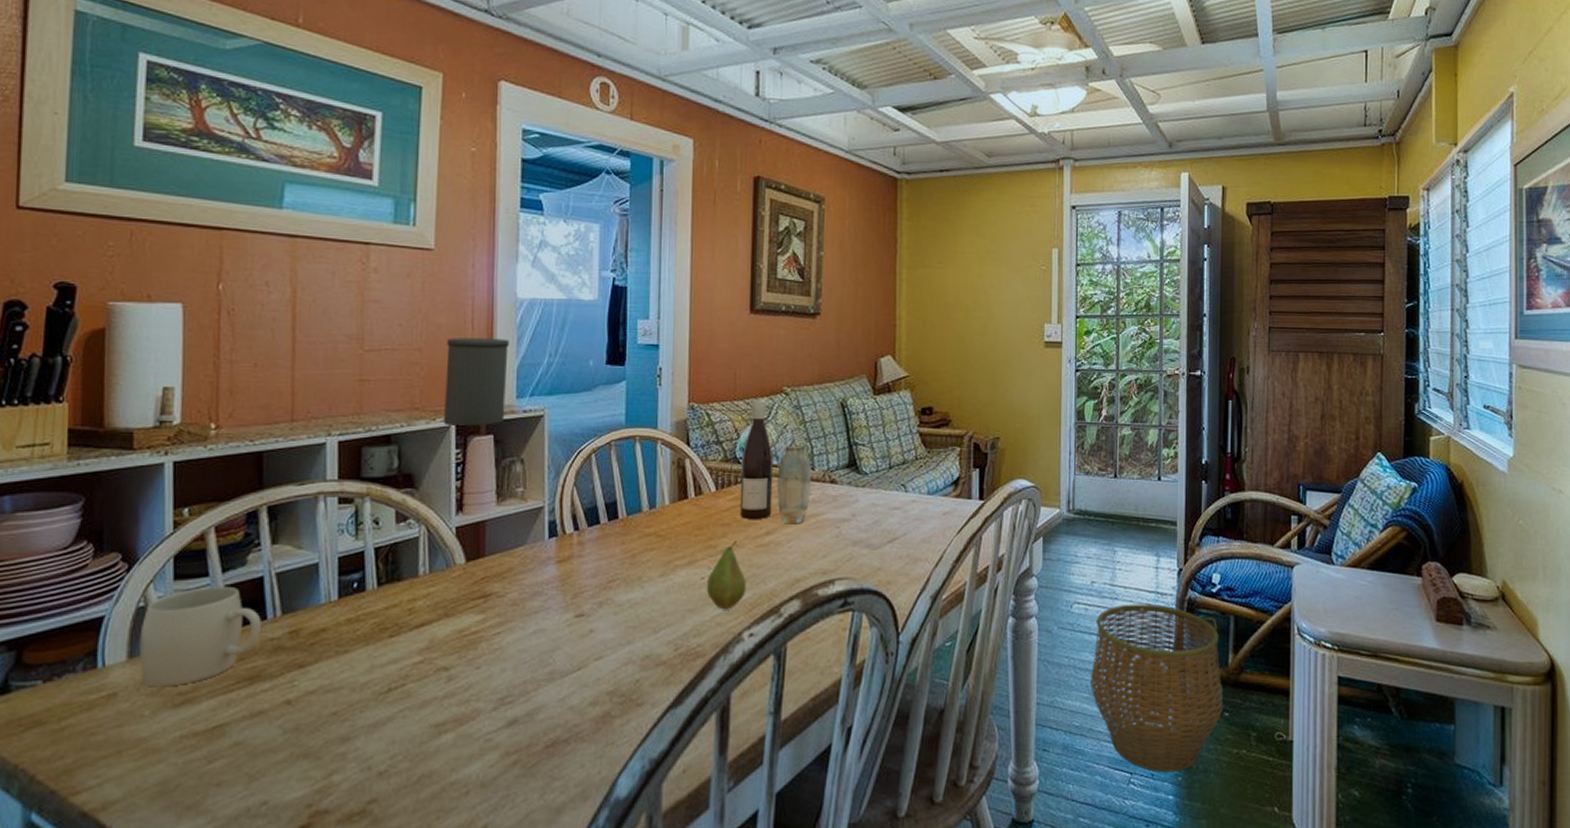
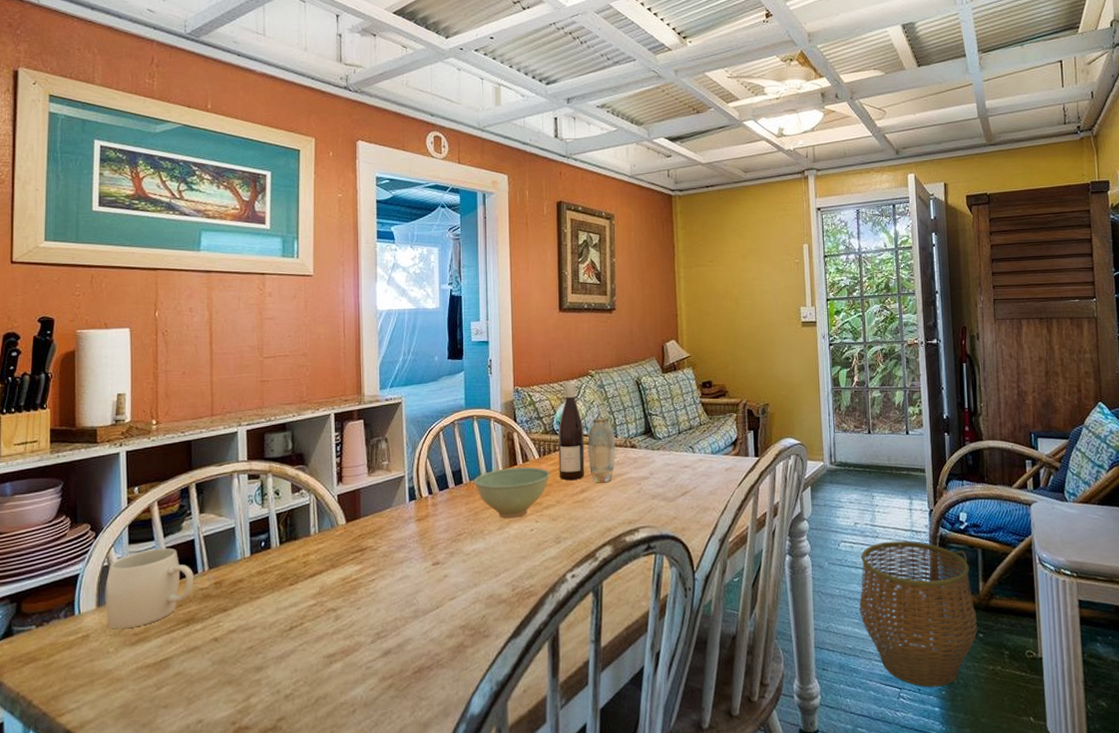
canister: present [444,338,510,426] -> none [325,343,373,414]
bowl: none [633,502,728,563] -> present [474,467,550,518]
fruit: present [706,540,746,610] -> none [535,497,567,556]

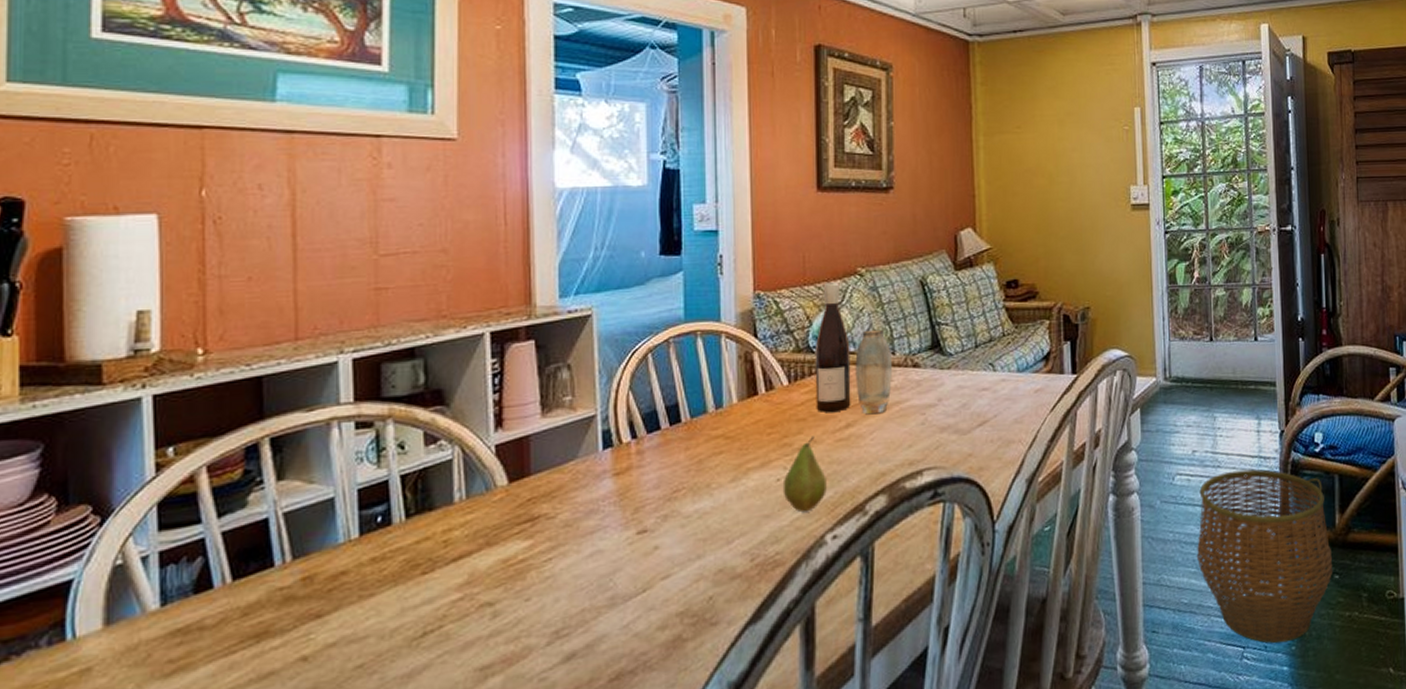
mug: present [105,548,194,629] -> none [118,532,267,657]
bowl: present [474,467,550,518] -> none [697,397,803,466]
fruit: none [535,497,567,556] -> present [782,435,827,512]

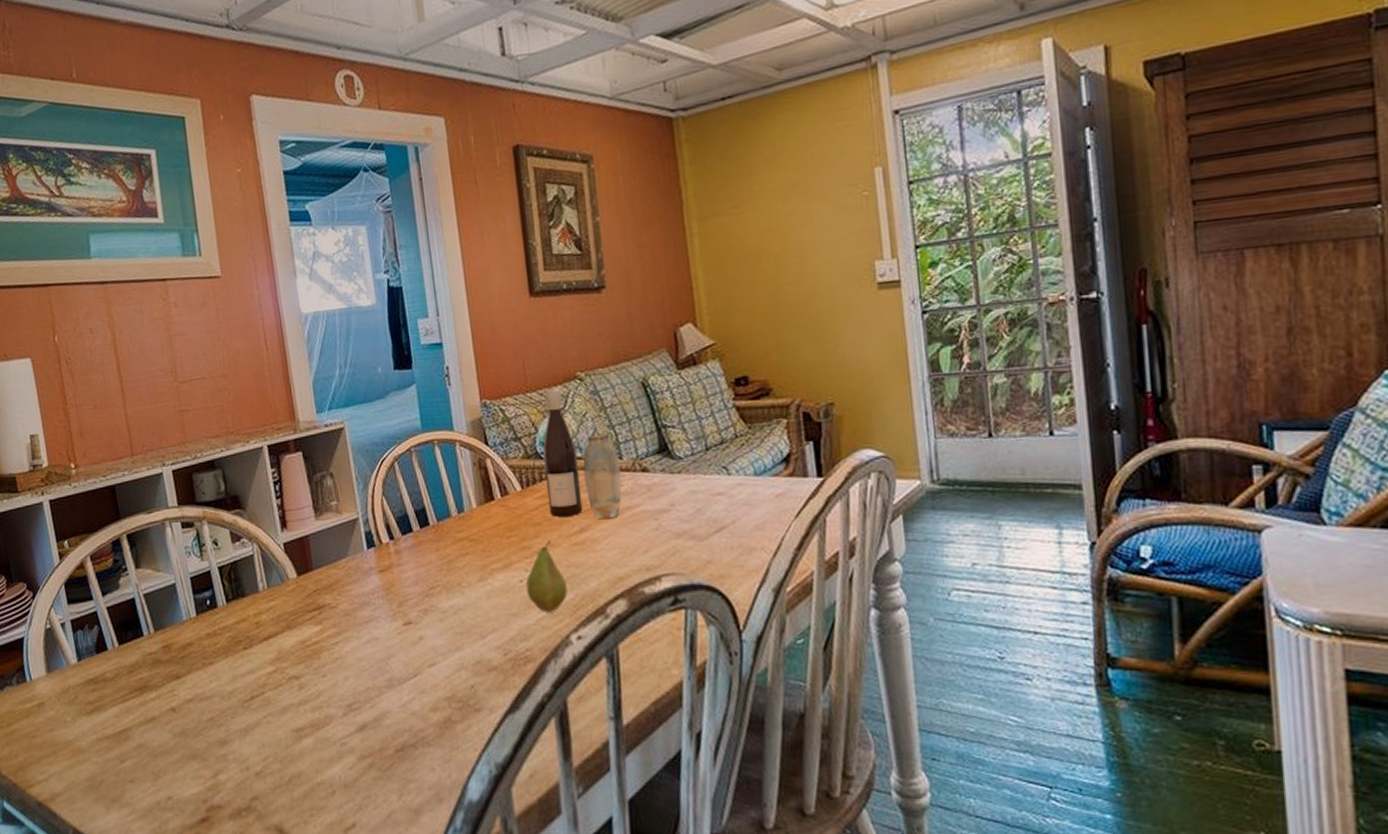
basket: present [1196,469,1333,644] -> none [983,586,1173,787]

